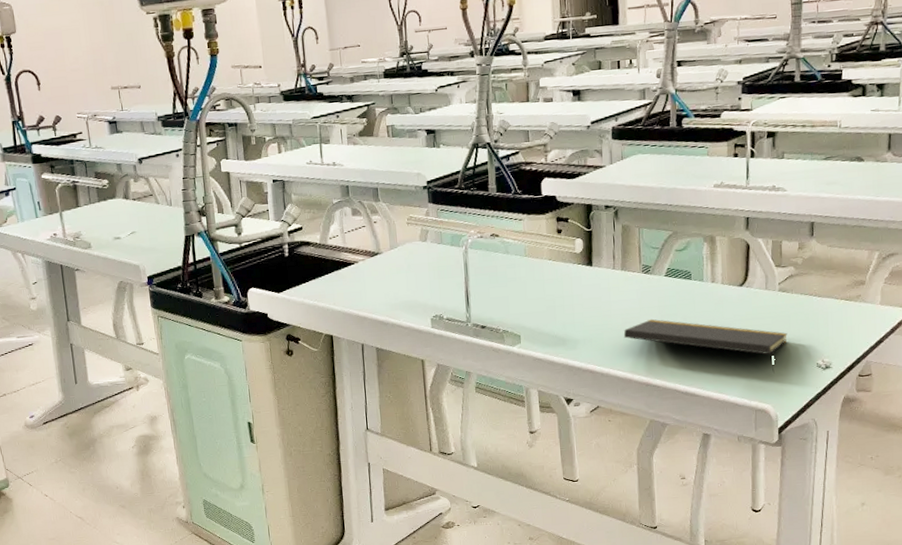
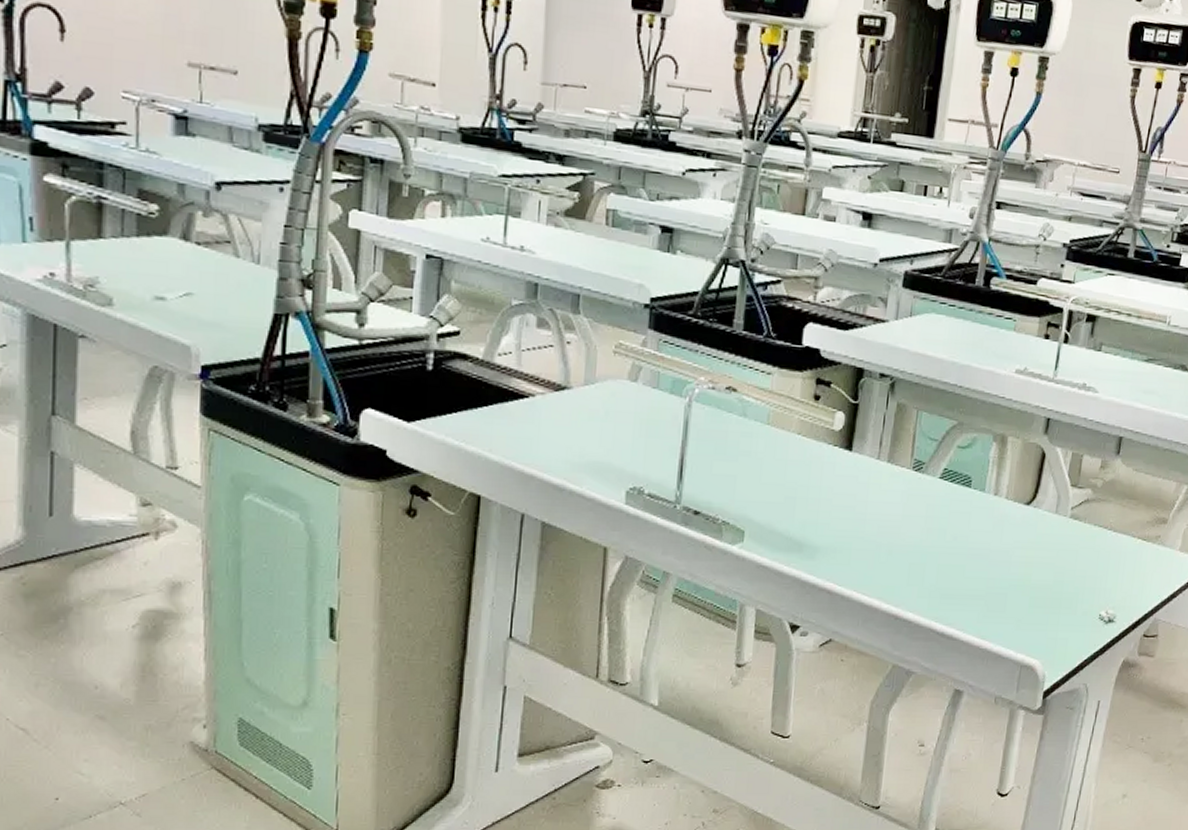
notepad: present [623,318,787,374] -> none [877,531,1072,622]

